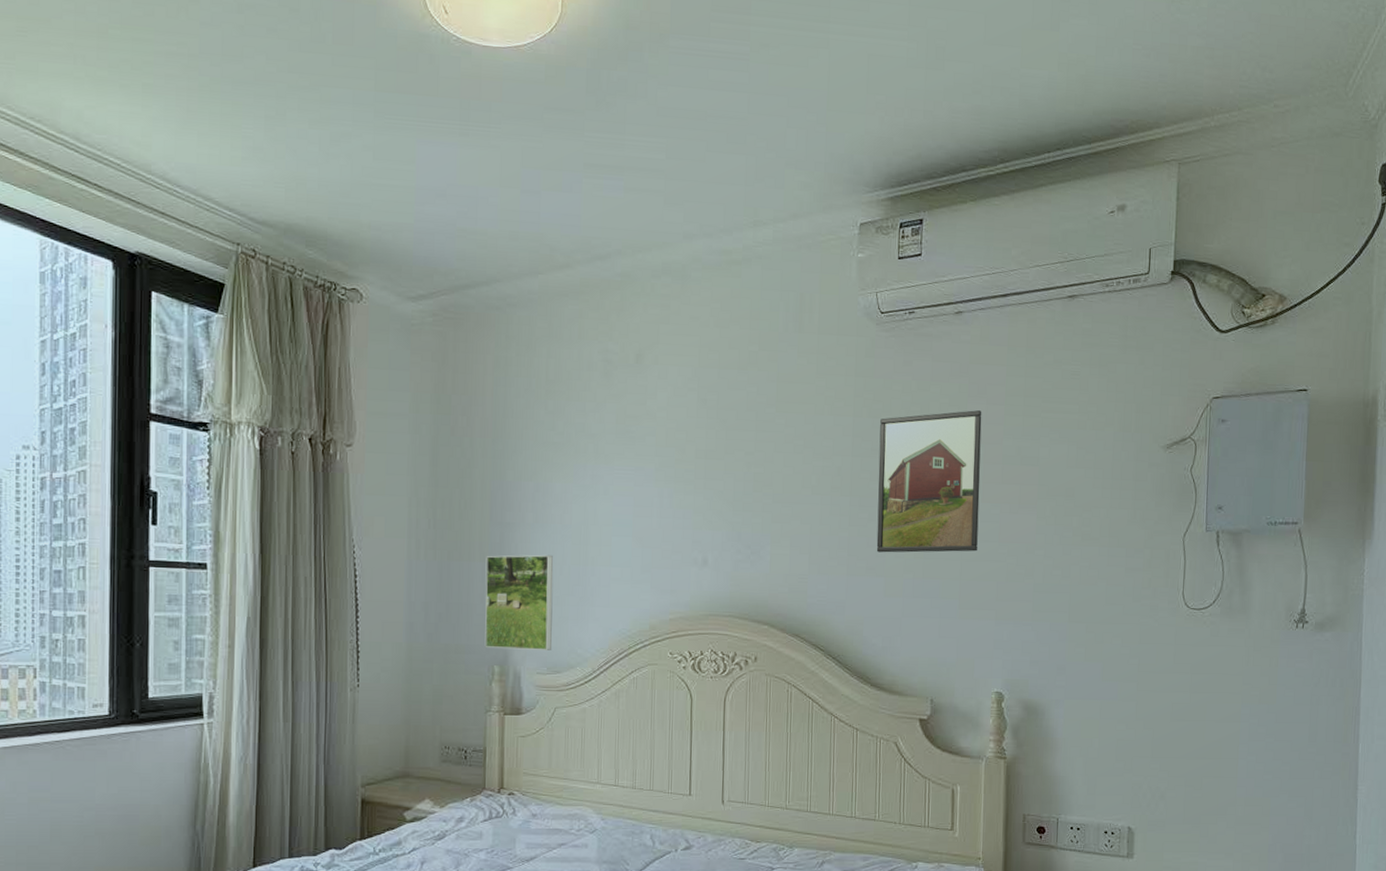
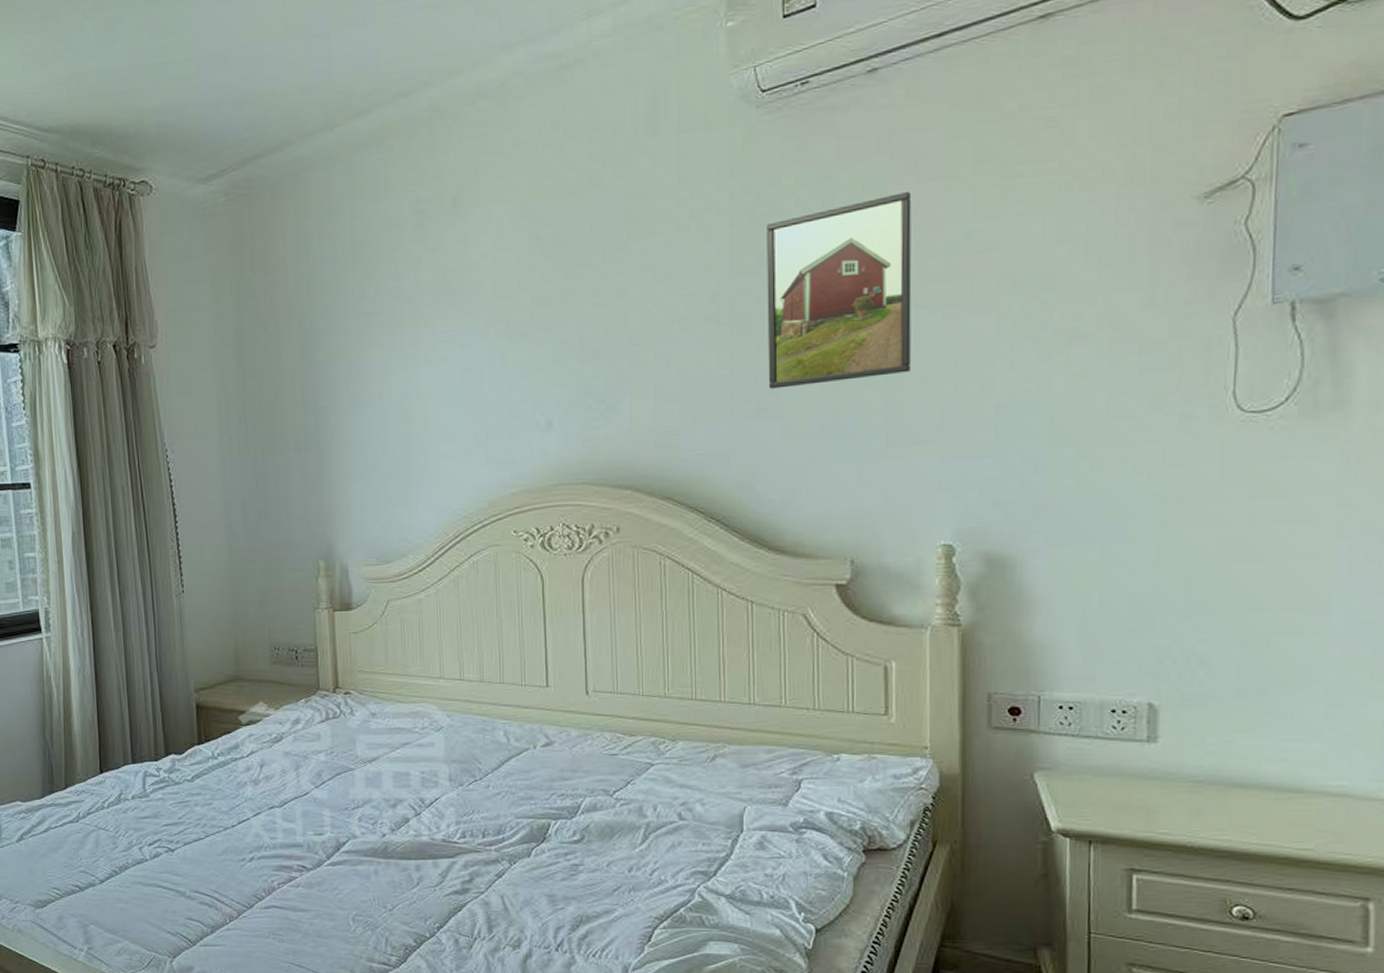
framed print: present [485,554,553,650] -> none [301,436,379,543]

